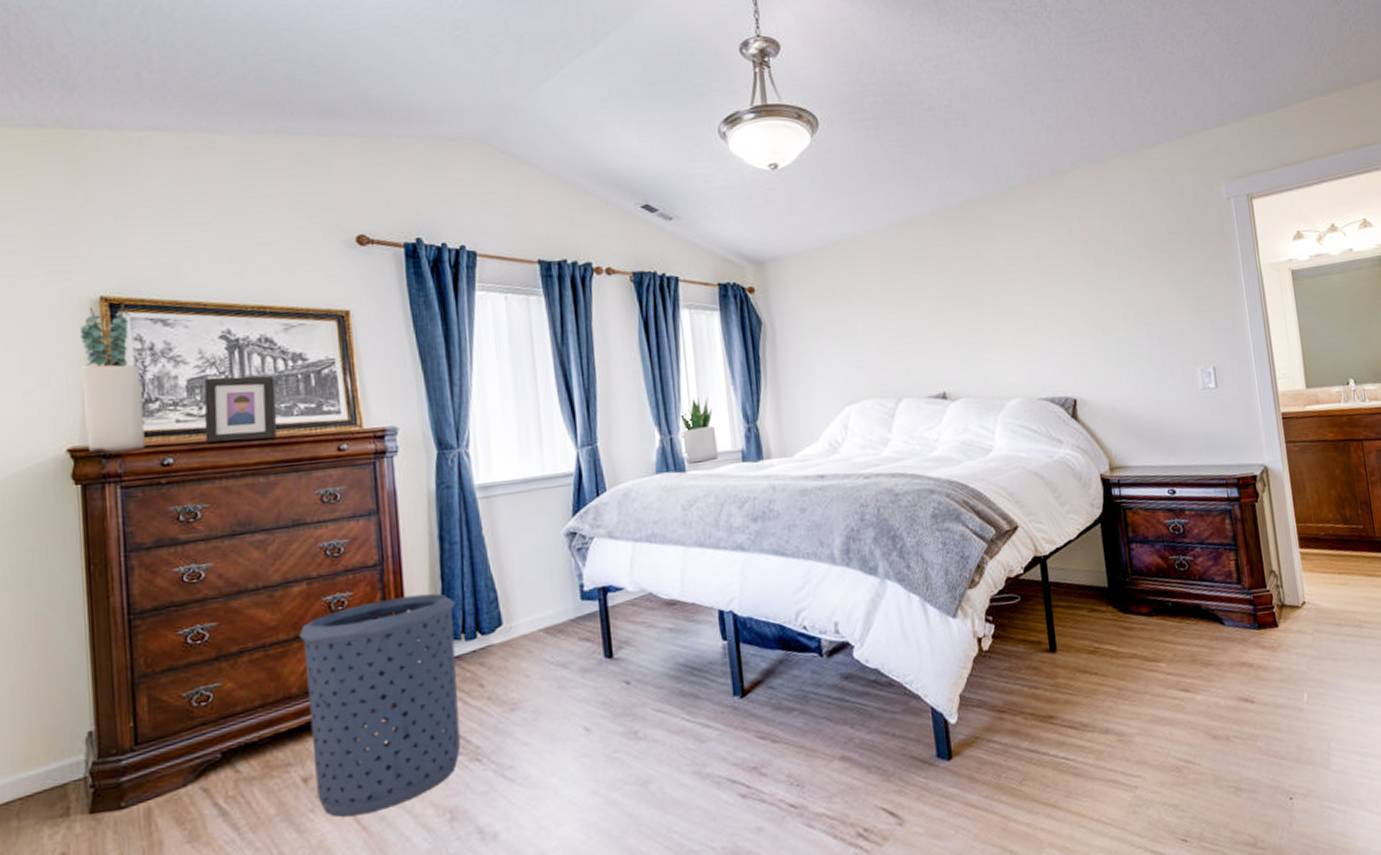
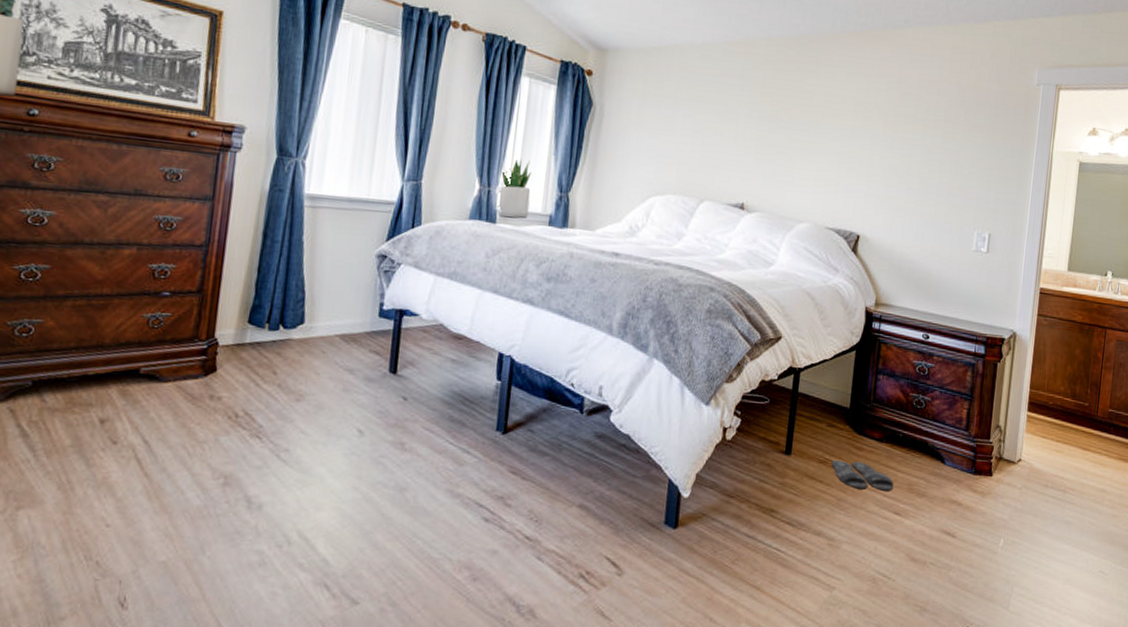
picture frame: present [203,375,277,446] -> none [70,44,144,115]
laundry basket: present [299,593,461,817] -> none [110,277,266,463]
slippers: none [1101,642,1175,674] -> present [831,459,894,491]

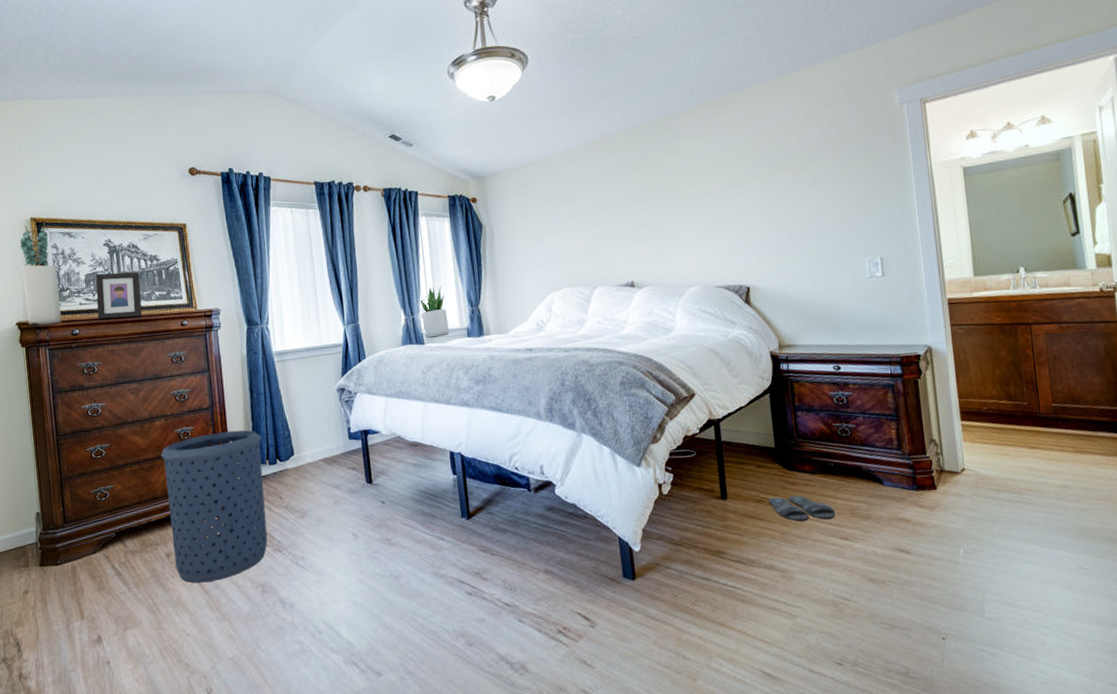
picture frame: none [70,44,144,115] -> present [95,271,142,321]
laundry basket: none [110,277,266,463] -> present [161,430,268,583]

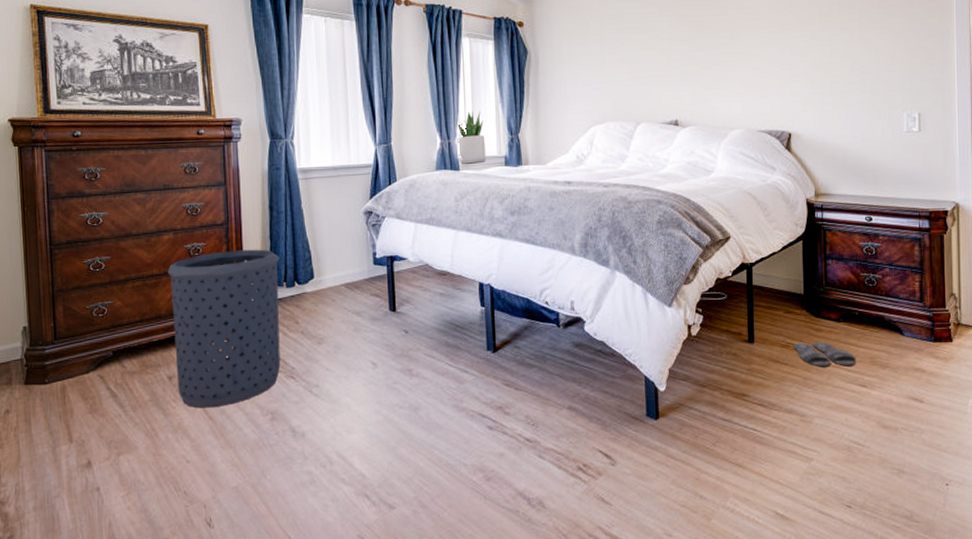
vase: present [20,222,62,327] -> none [16,10,62,125]
picture frame: present [95,271,142,321] -> none [102,71,154,124]

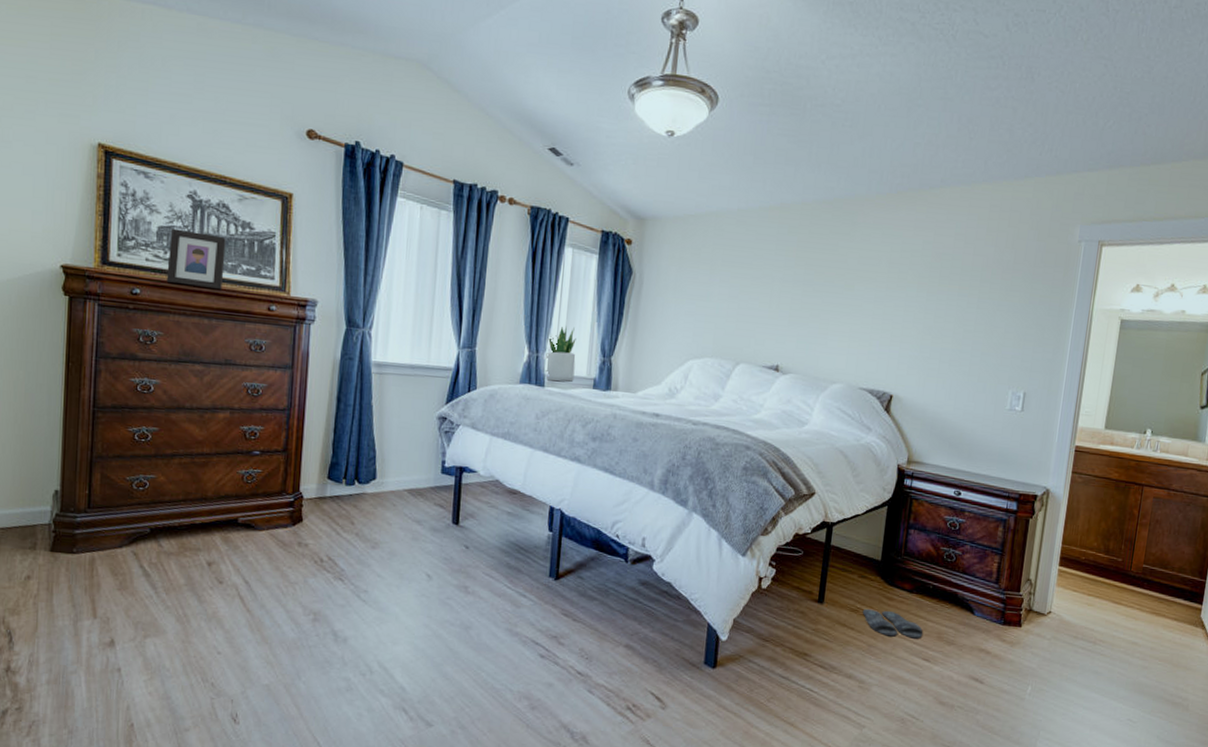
picture frame: none [102,71,154,124] -> present [166,228,226,292]
laundry basket: present [167,249,281,408] -> none [217,438,342,601]

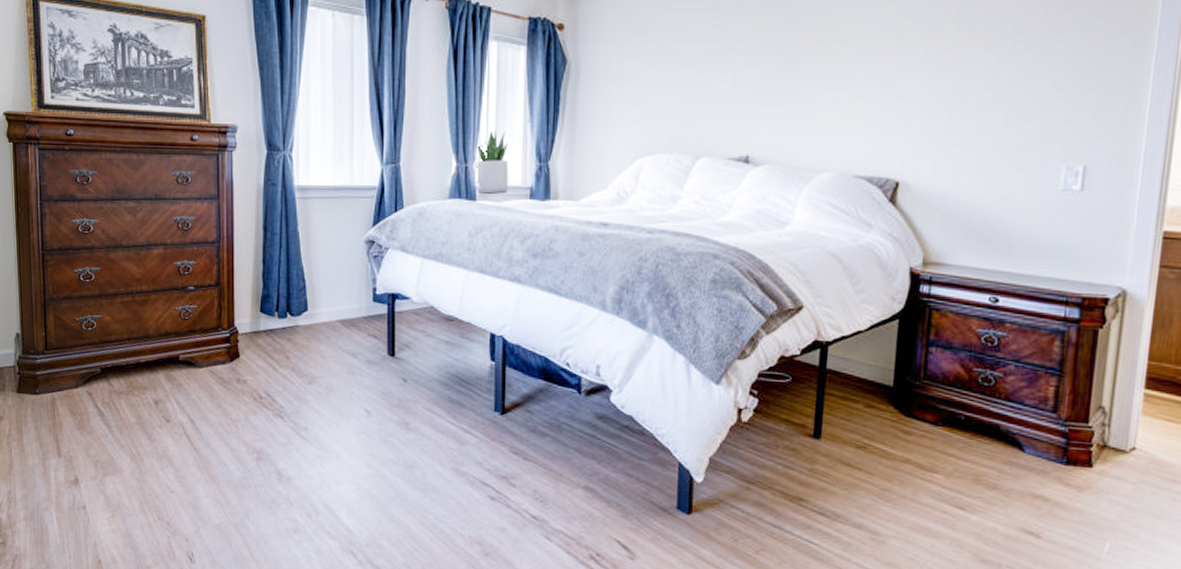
picture frame: present [166,228,226,292] -> none [95,65,148,125]
slippers: present [862,608,923,639] -> none [871,444,955,482]

